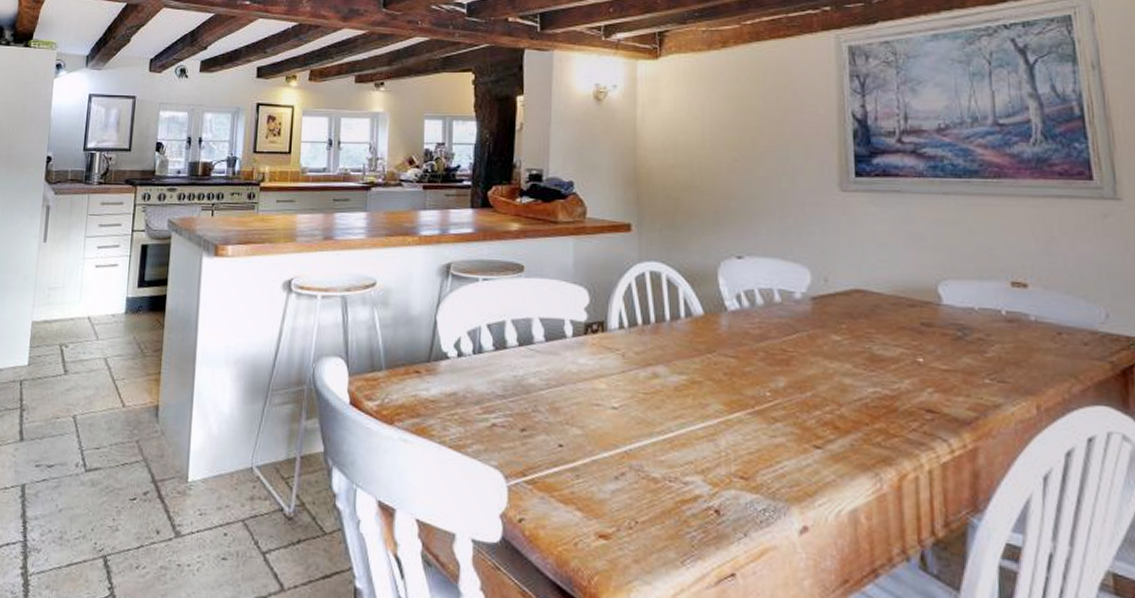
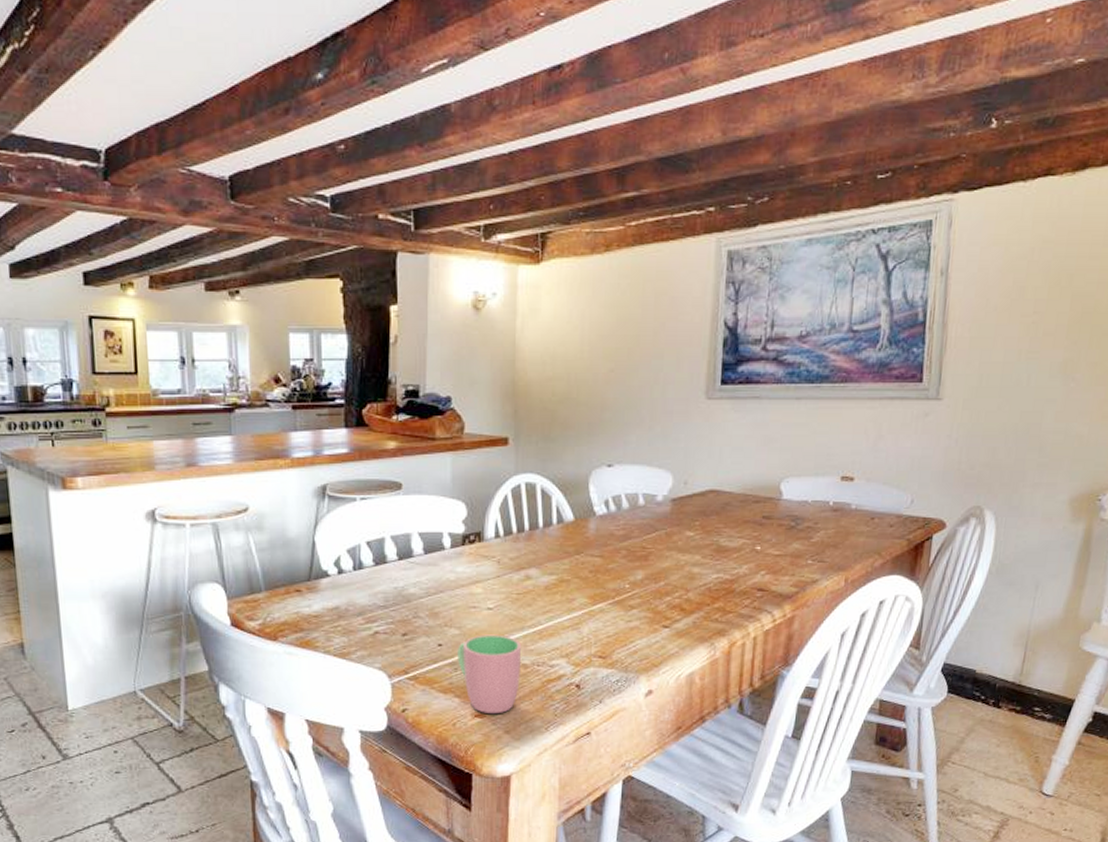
cup: none [580,437,650,536] -> present [458,634,521,713]

